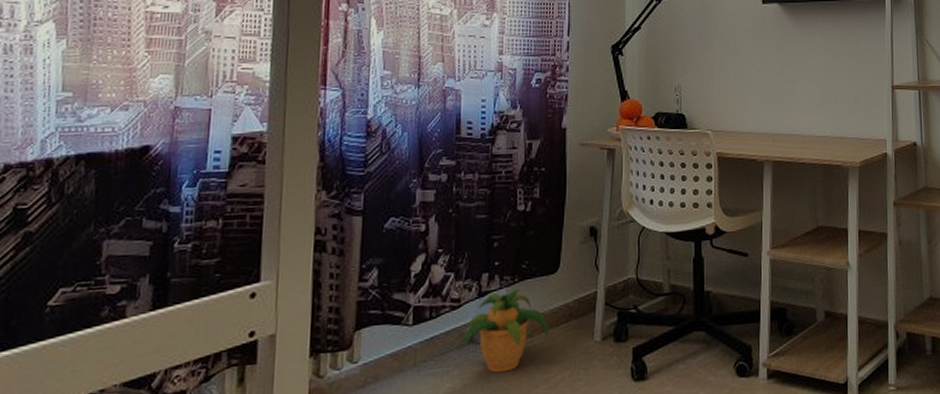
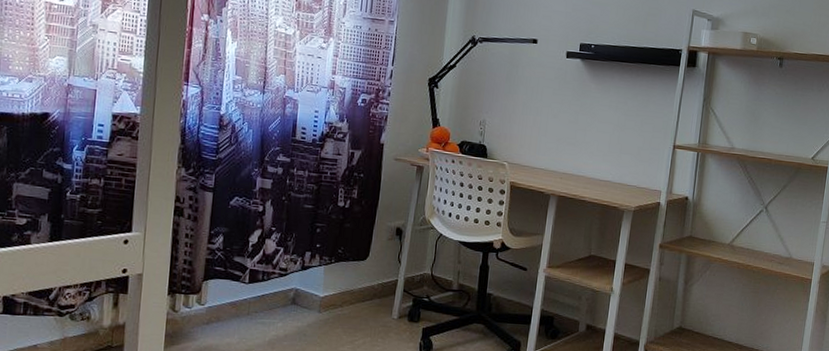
potted plant: present [462,288,548,373] -> none [286,267,356,331]

